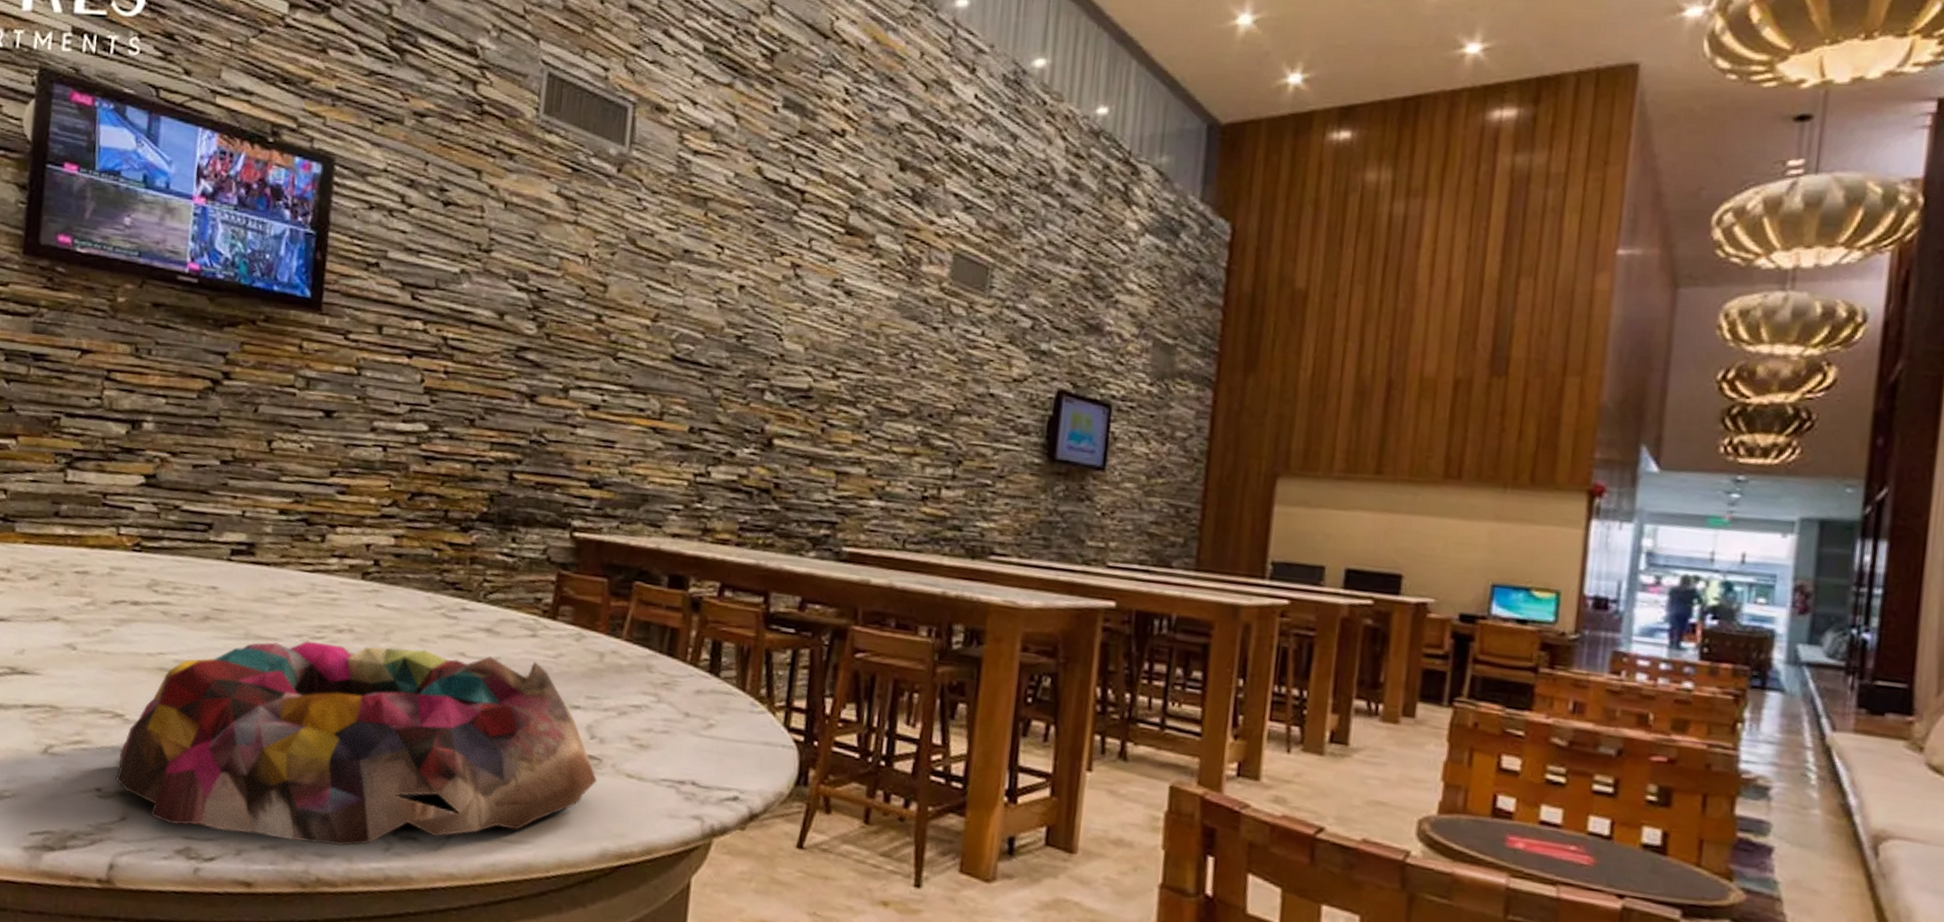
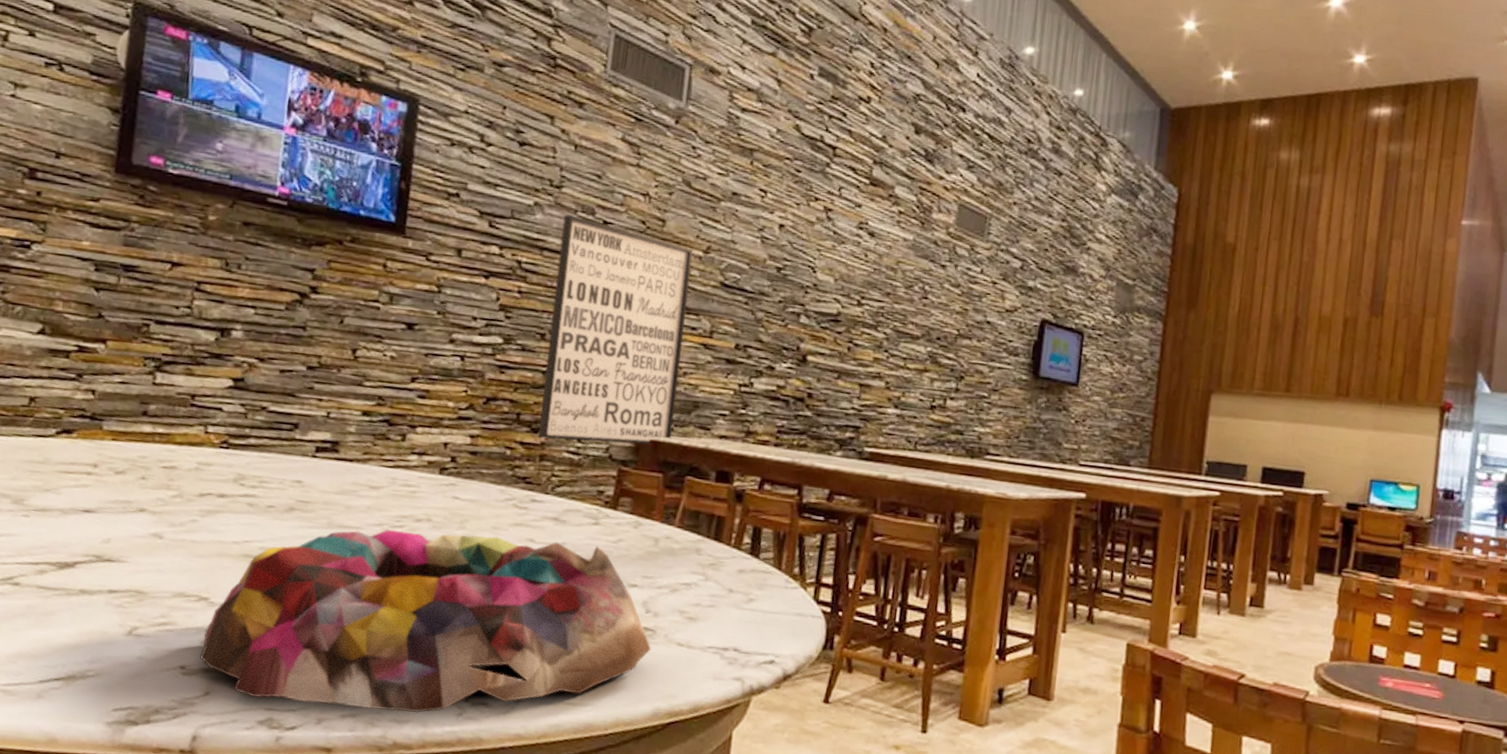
wall art: none [468,282,639,545] -> present [538,214,693,445]

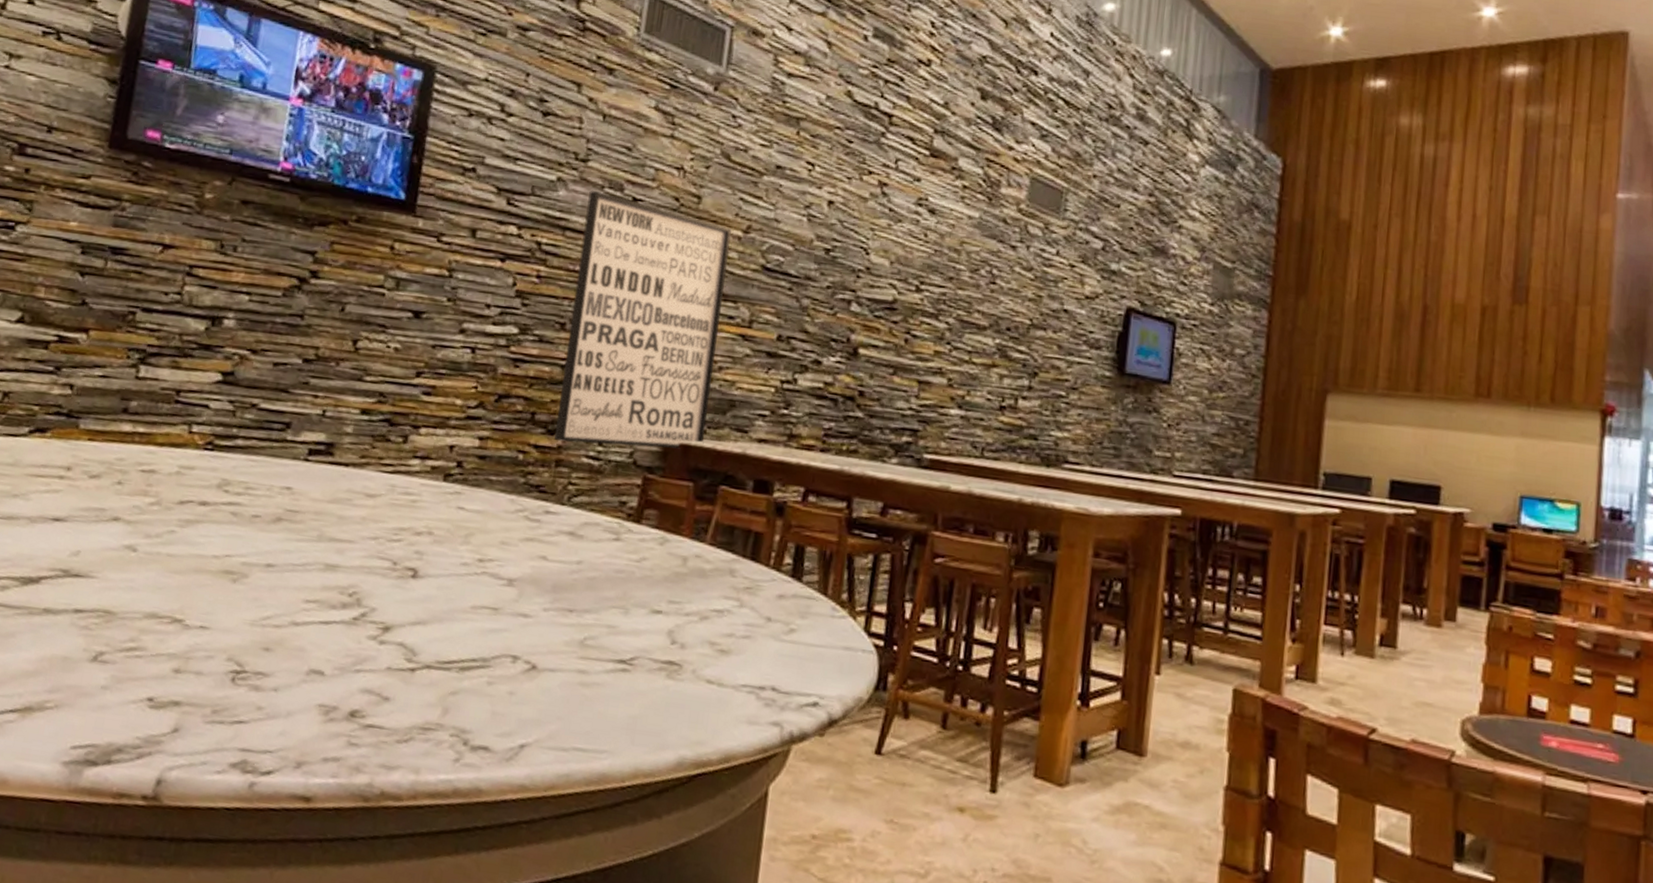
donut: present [200,529,651,713] -> none [170,543,677,758]

